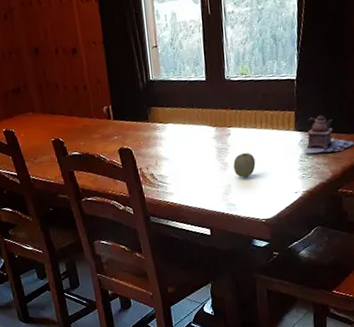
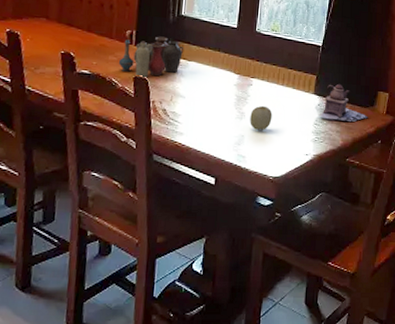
vase: none [103,105,159,149] -> present [119,36,184,78]

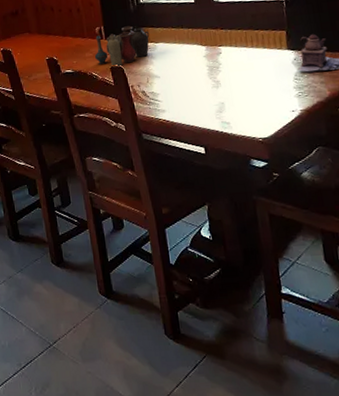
fruit: present [250,105,272,130] -> none [225,70,249,95]

